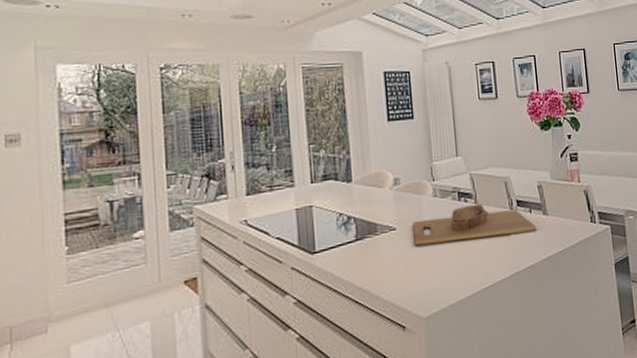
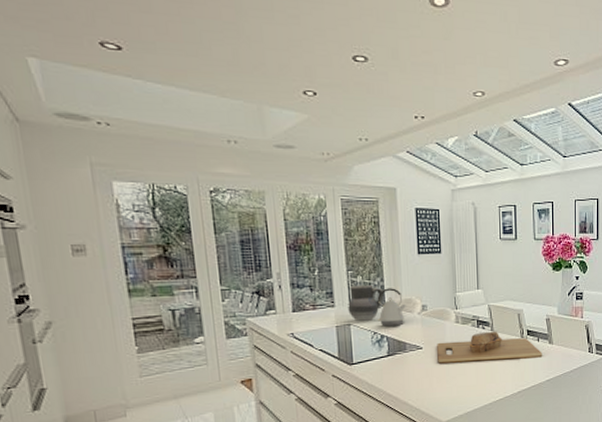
ceramic jug: none [309,158,352,202] -> present [348,284,385,322]
kettle: none [342,161,377,207] -> present [377,288,407,328]

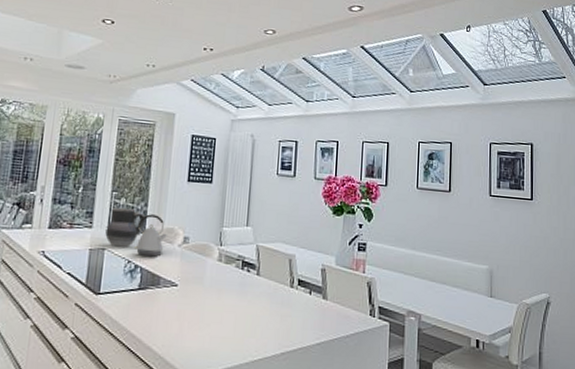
cutting board: present [437,331,543,364] -> none [192,275,315,315]

